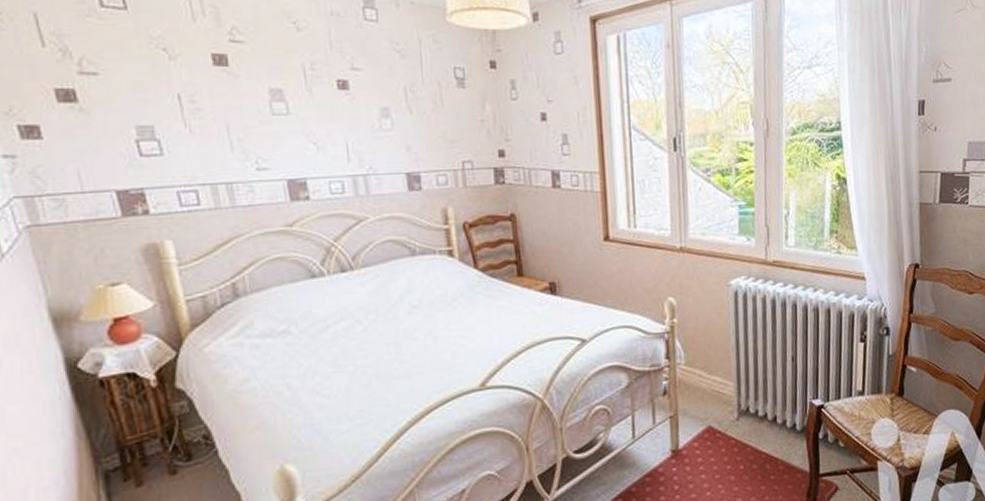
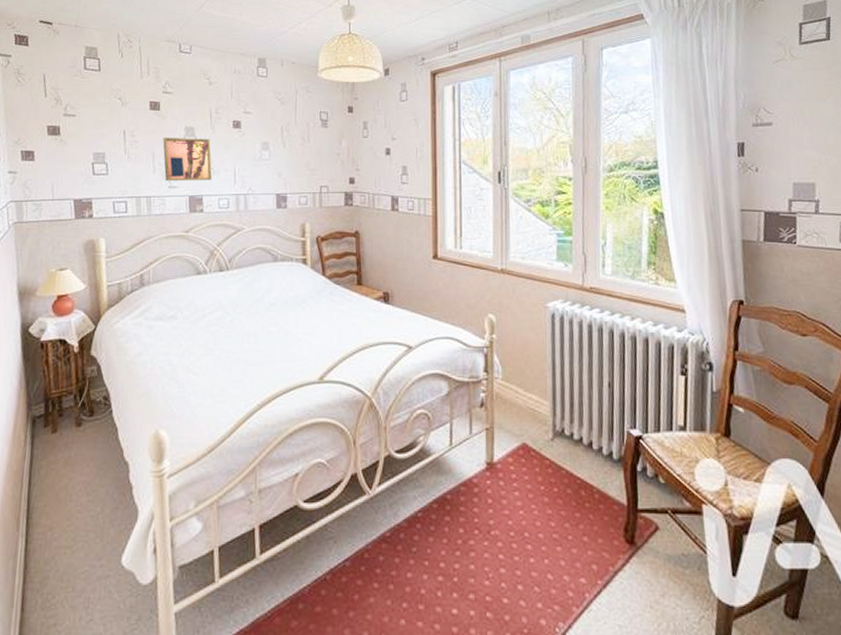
wall art: none [239,102,317,162] -> present [163,137,213,182]

